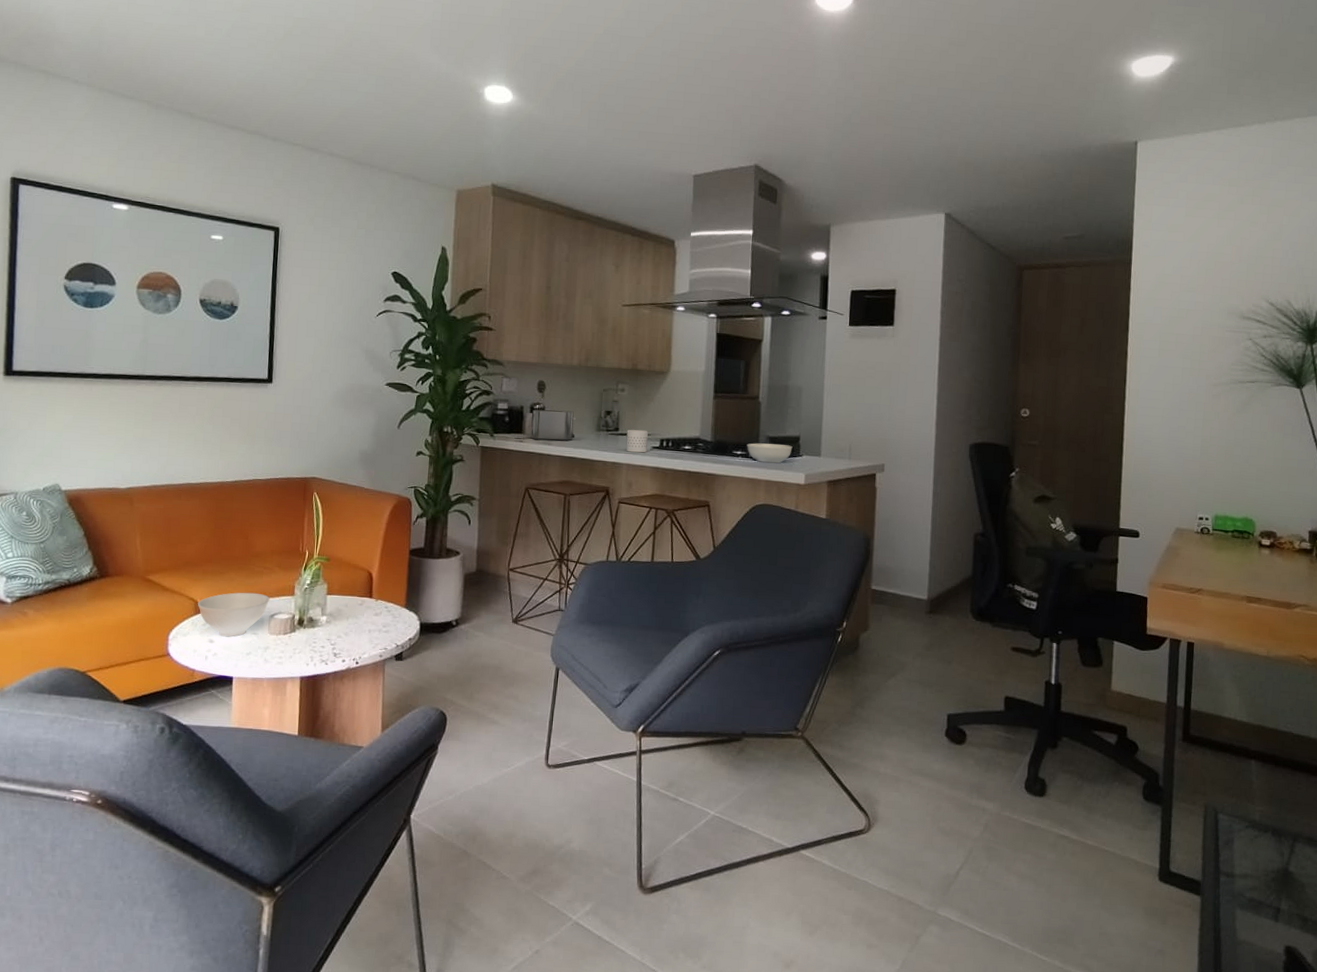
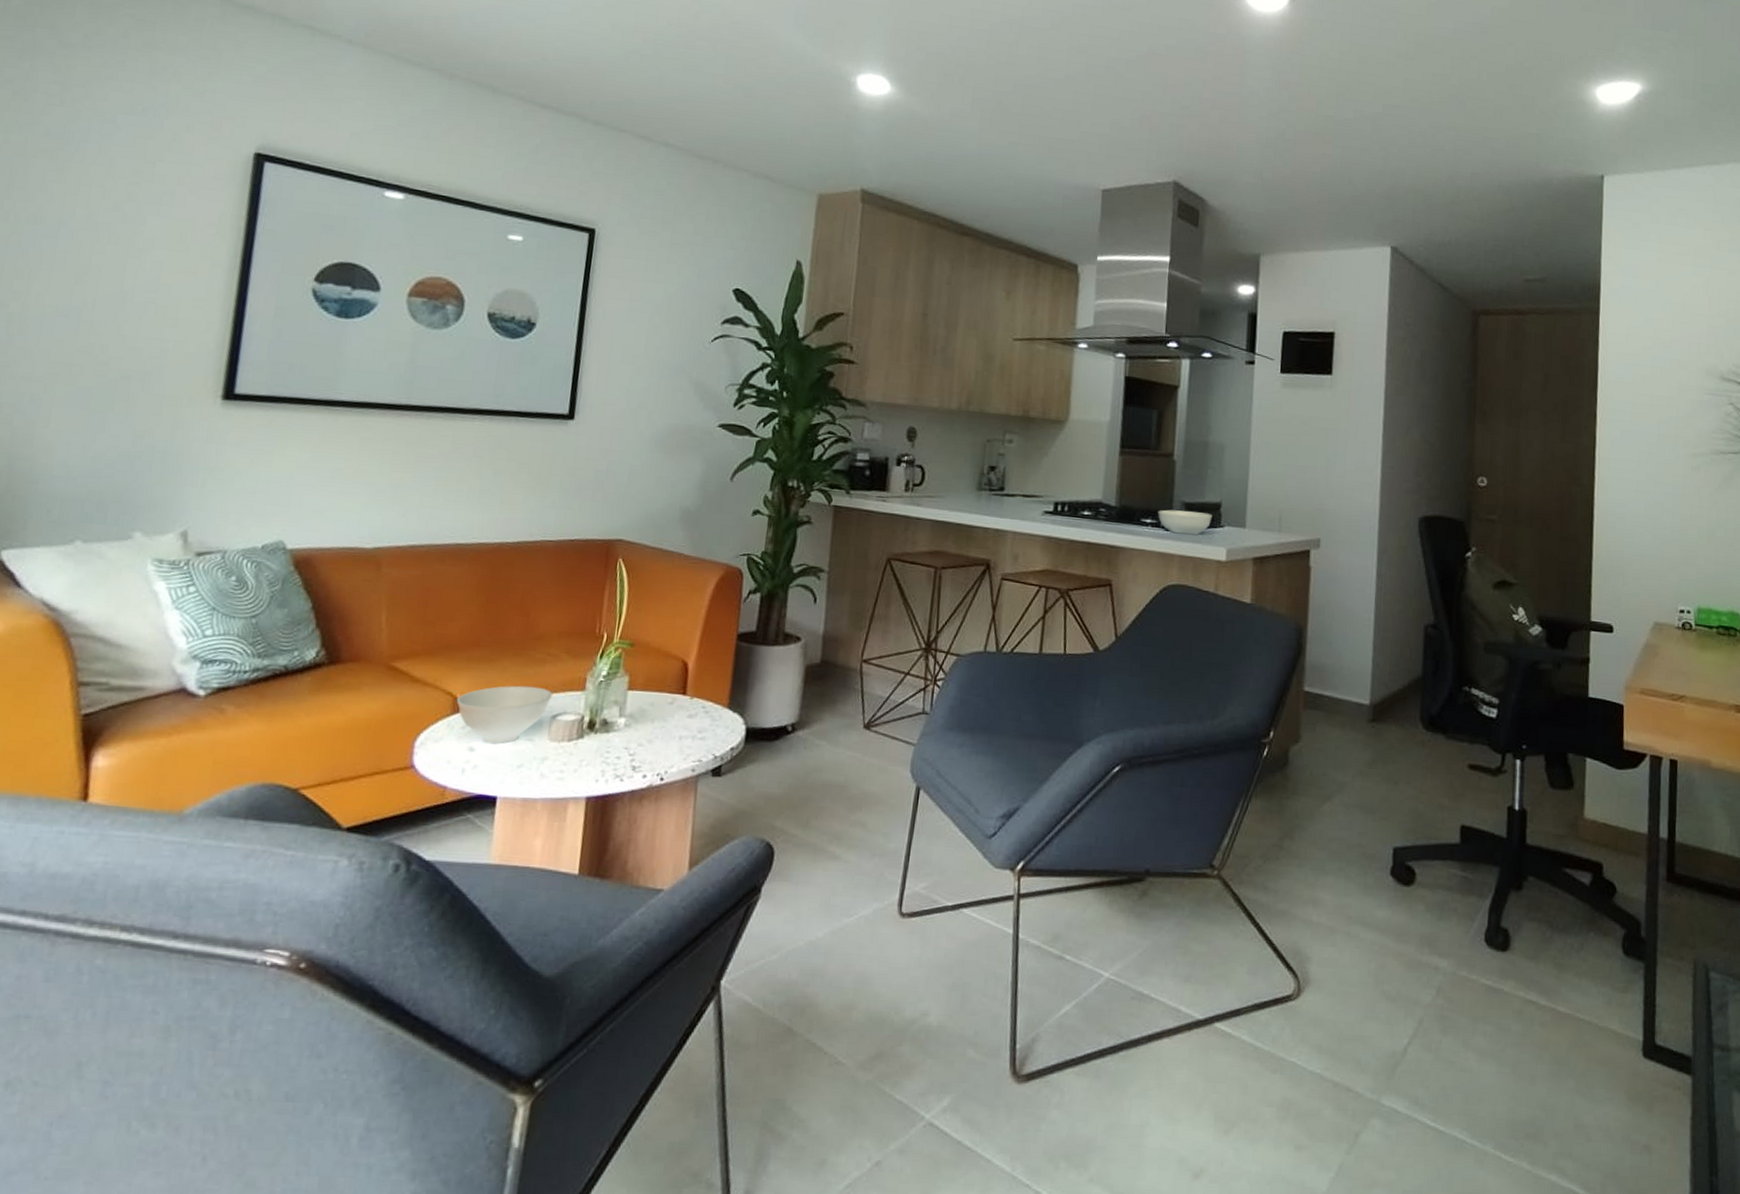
toaster: present [530,409,577,442] -> none [896,462,953,502]
mug: present [626,429,648,453] -> none [1012,489,1040,519]

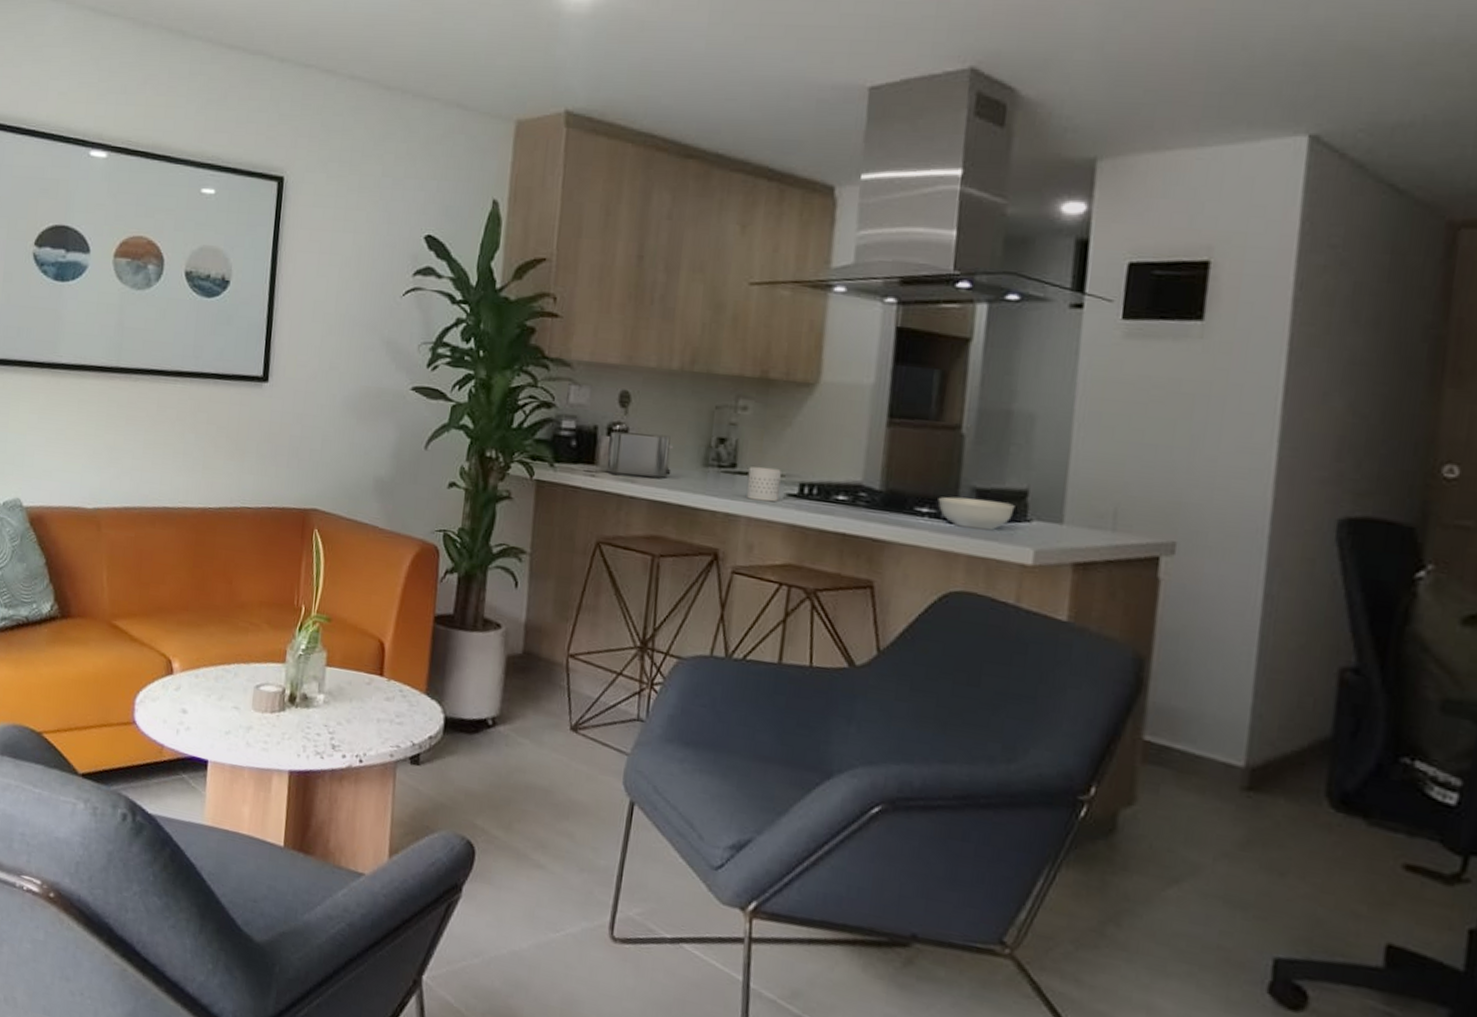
bowl: present [456,685,553,745] -> none [169,651,256,710]
toaster: none [896,462,953,502] -> present [606,431,674,480]
mug: none [1012,489,1040,519] -> present [746,466,781,502]

